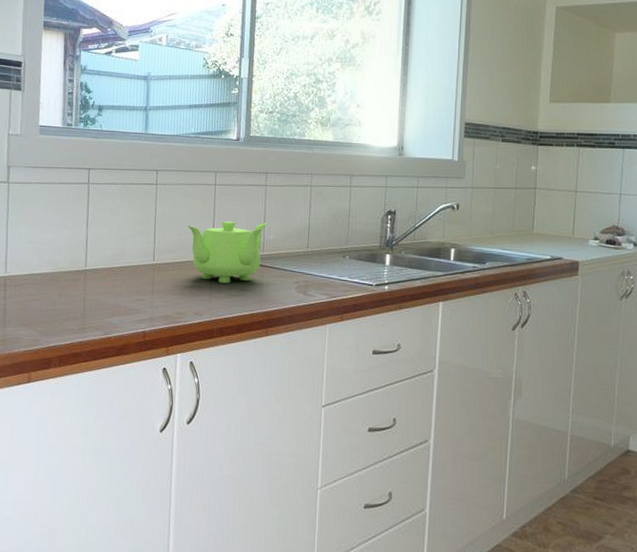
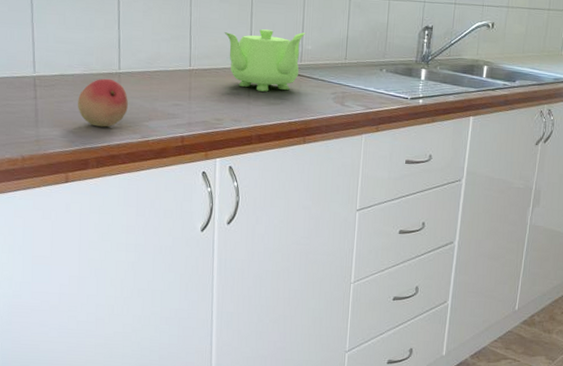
fruit: none [44,276,93,325] -> present [78,78,128,127]

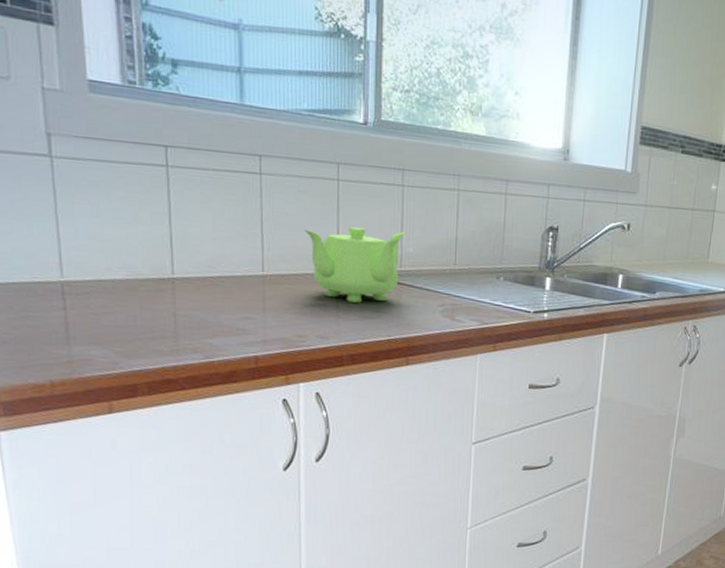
fruit: present [78,78,128,127] -> none [121,285,185,345]

